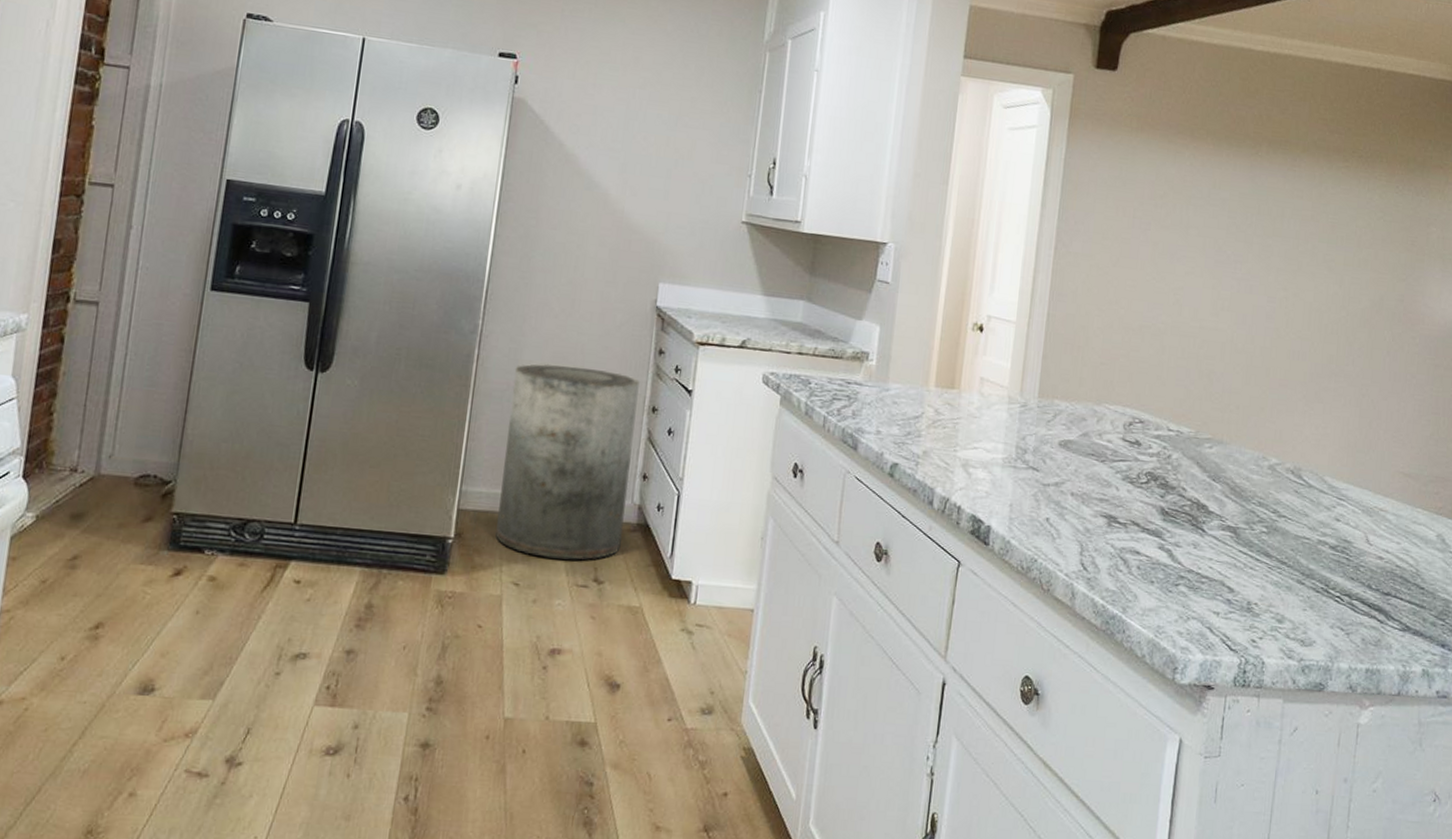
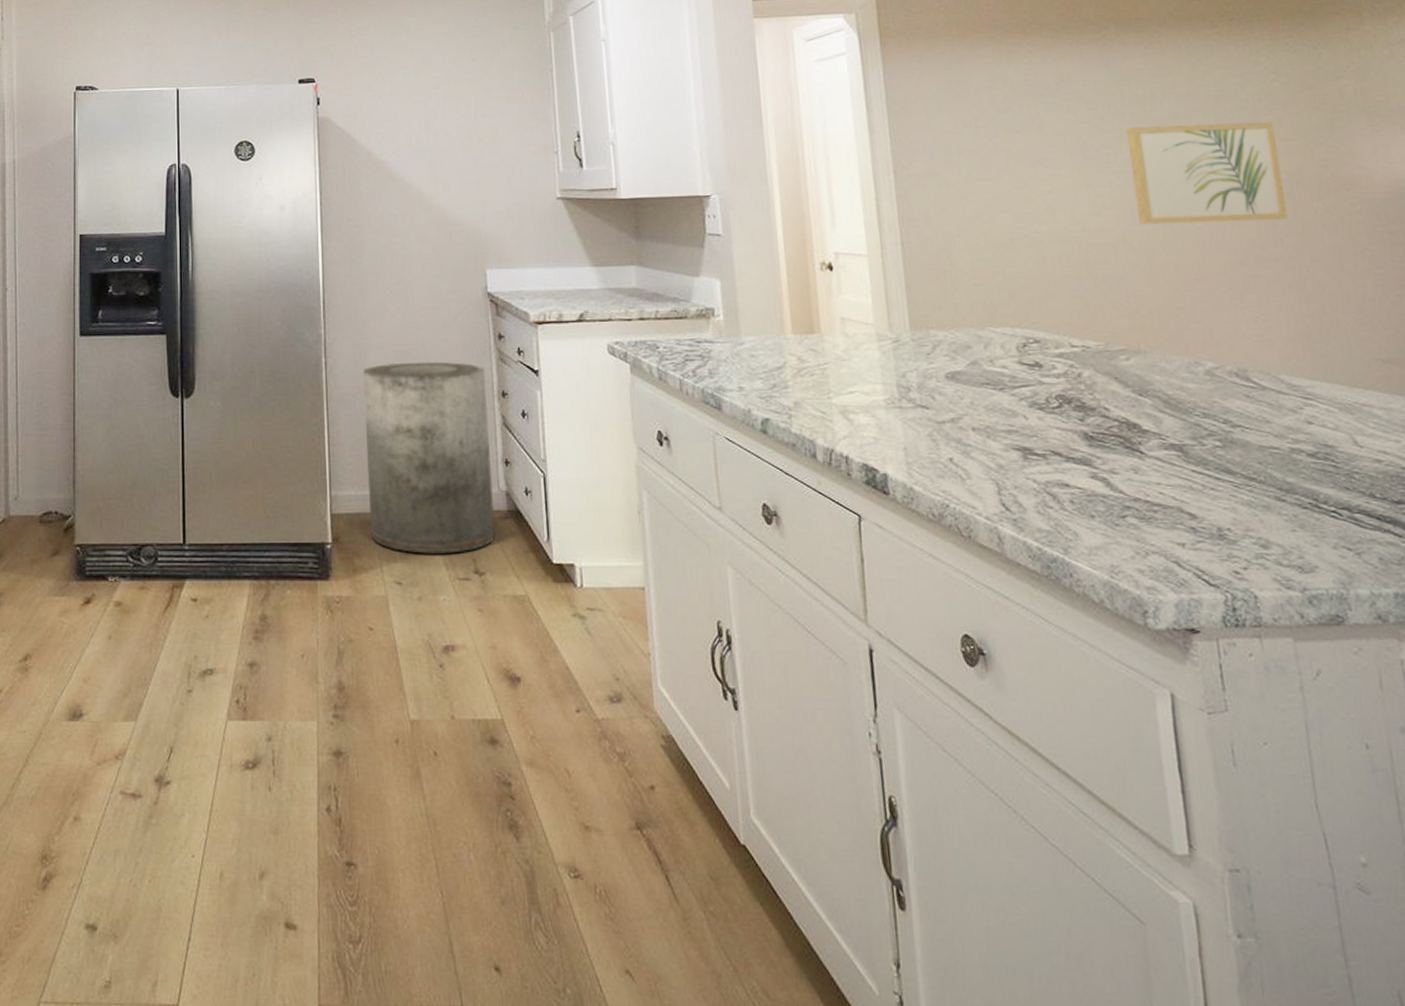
wall art: none [1247,240,1370,343] -> present [1126,122,1288,225]

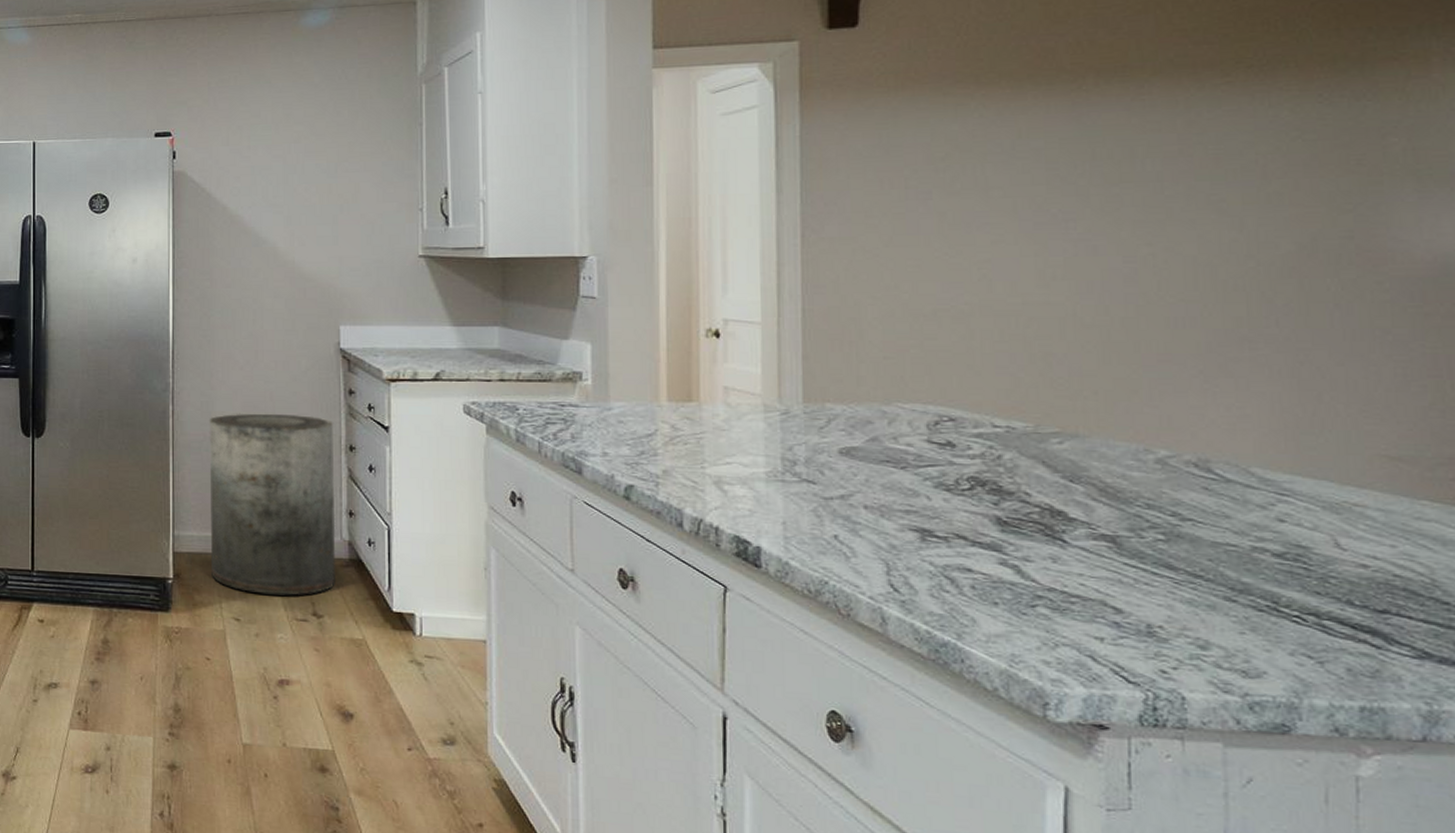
wall art: present [1126,122,1288,225] -> none [1093,185,1290,299]

